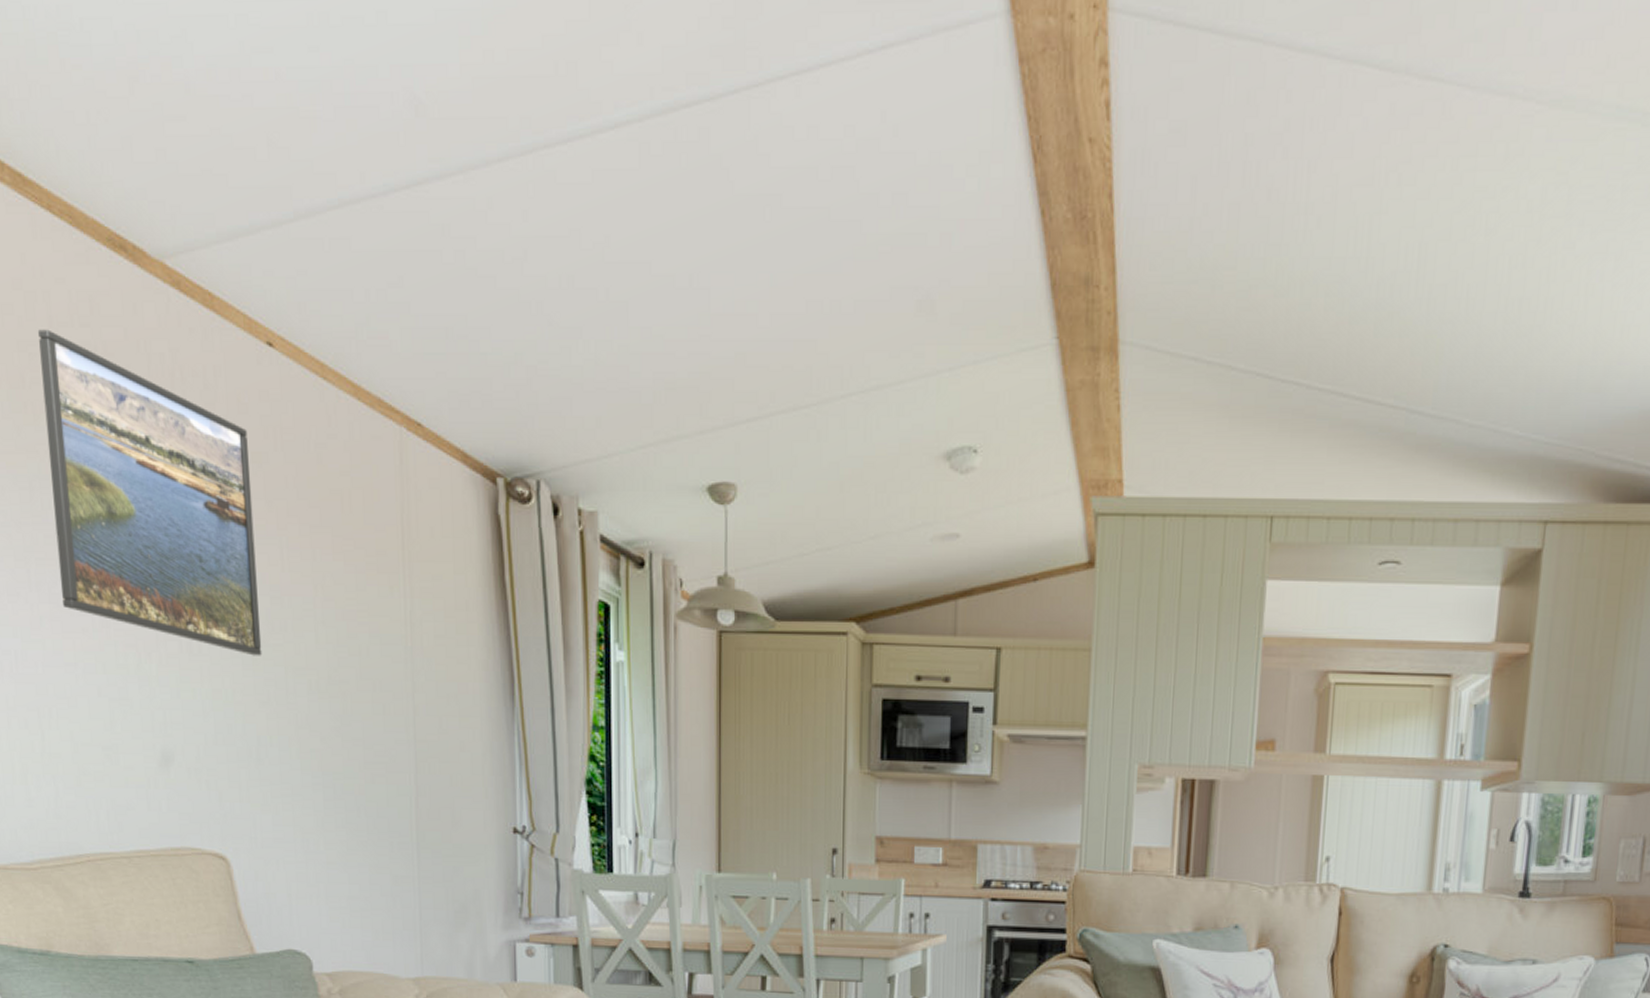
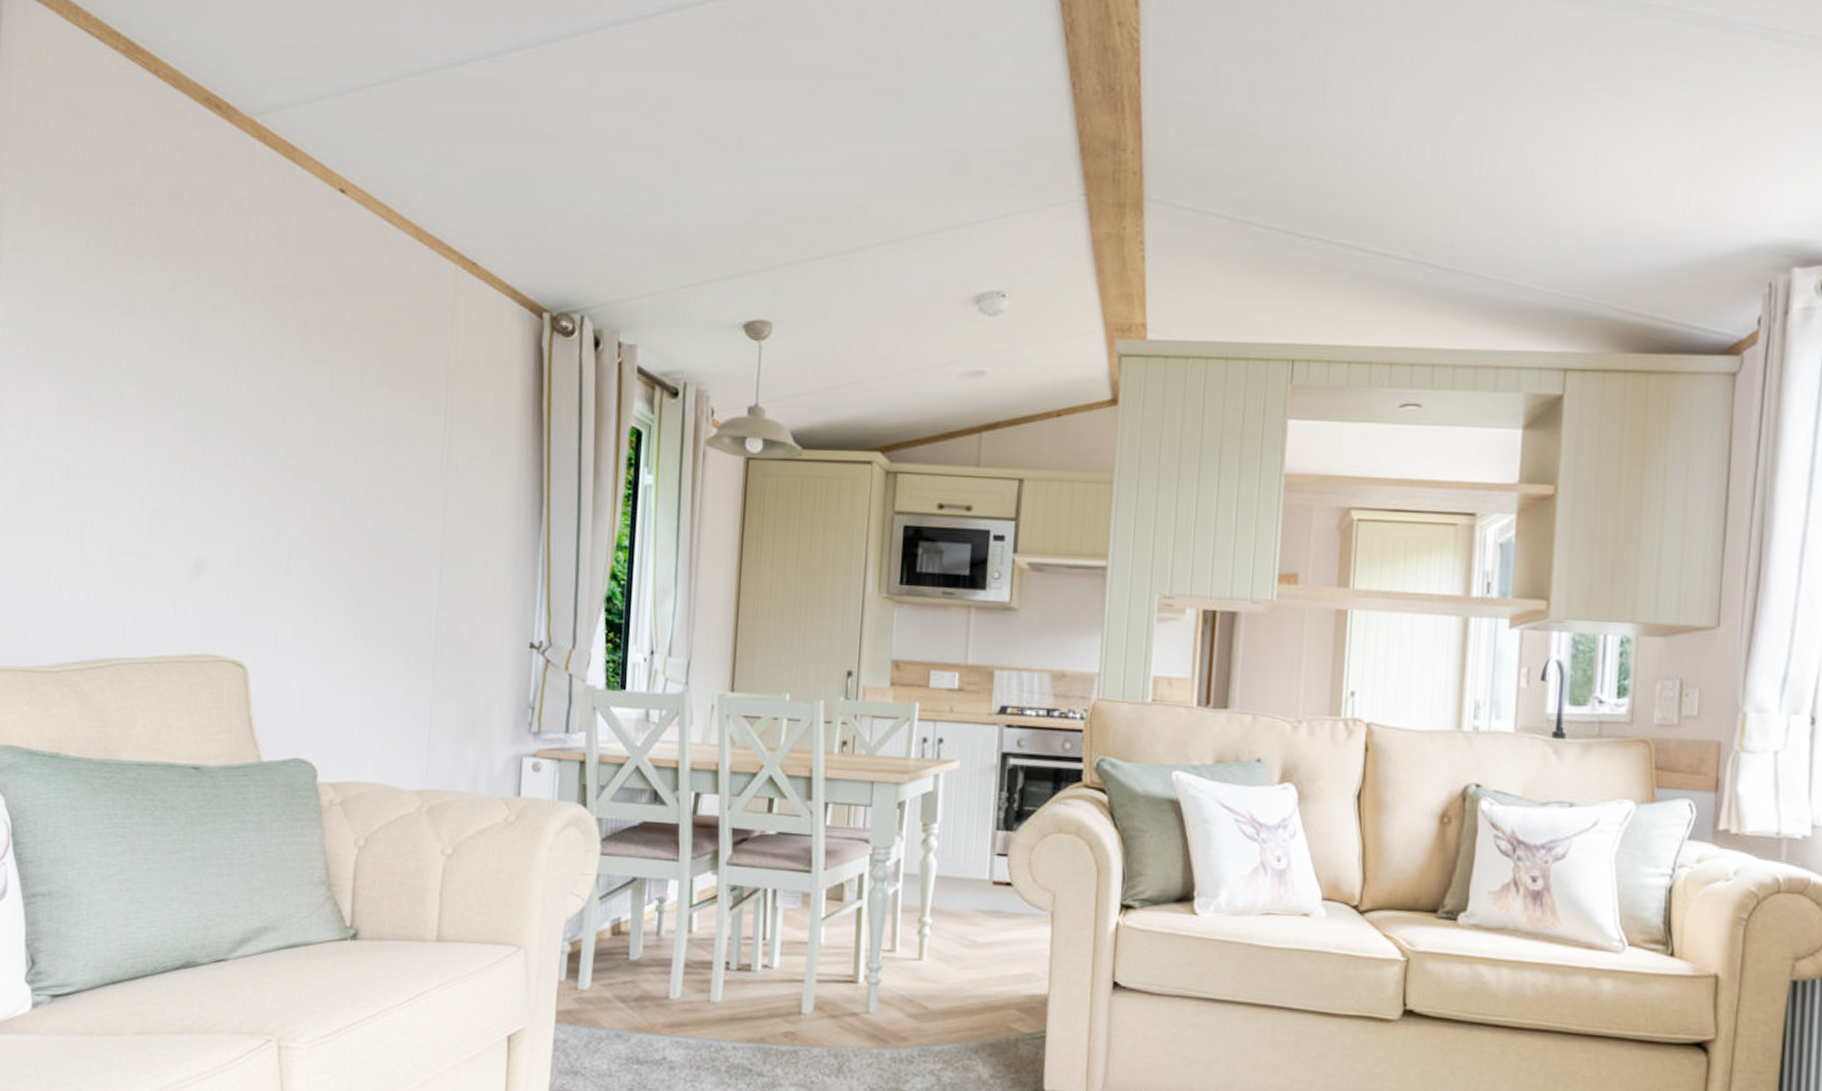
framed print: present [37,329,262,656] -> none [118,175,312,473]

